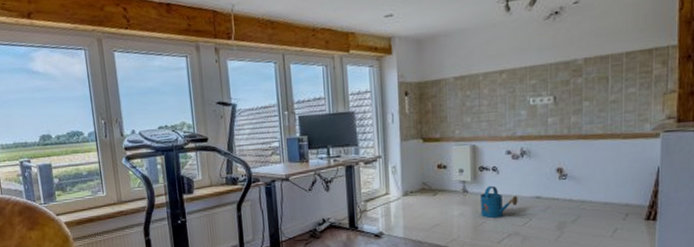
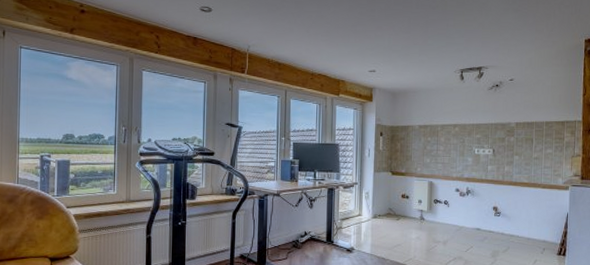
watering can: present [481,185,518,219] -> none [434,216,463,244]

